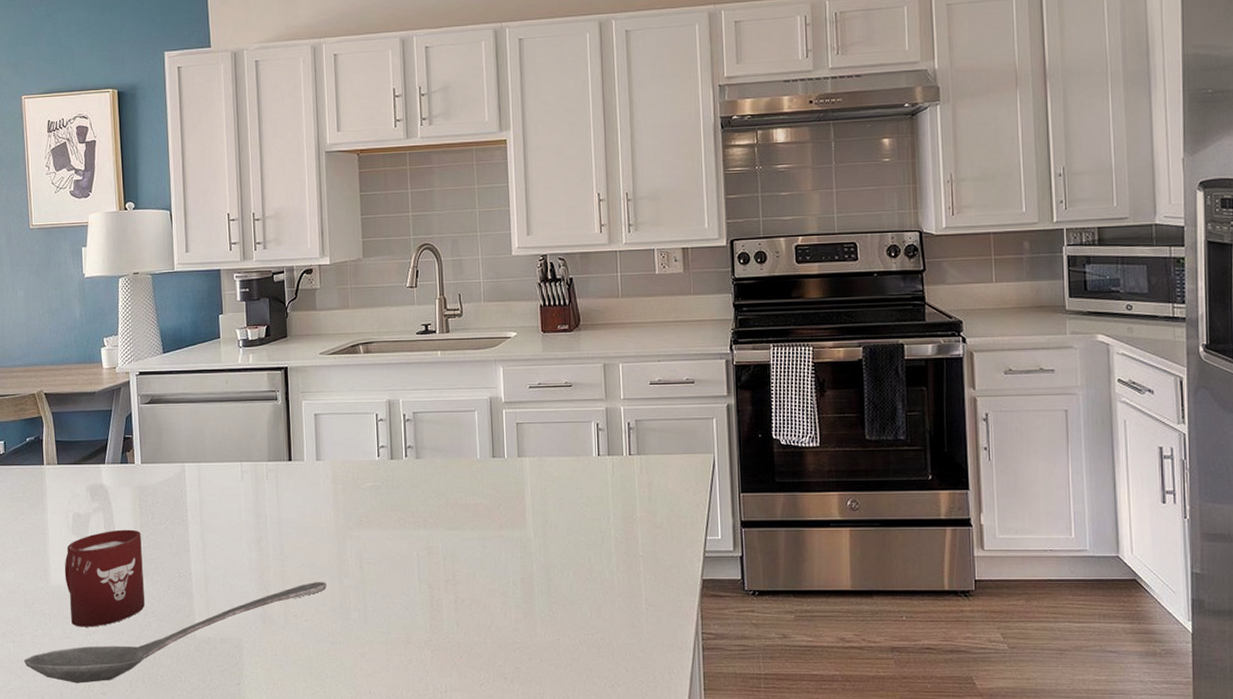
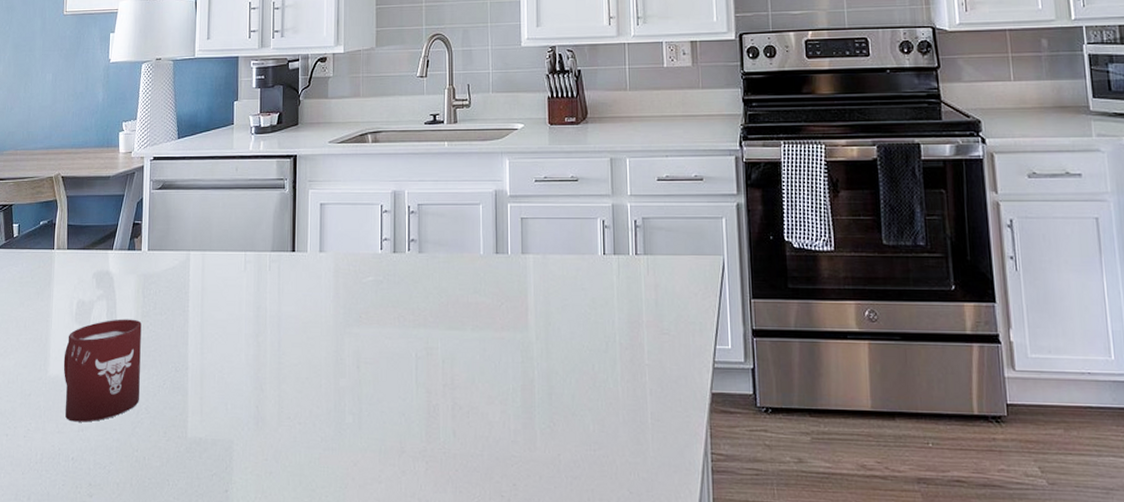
stirrer: present [23,582,327,683] -> none [14,382,323,484]

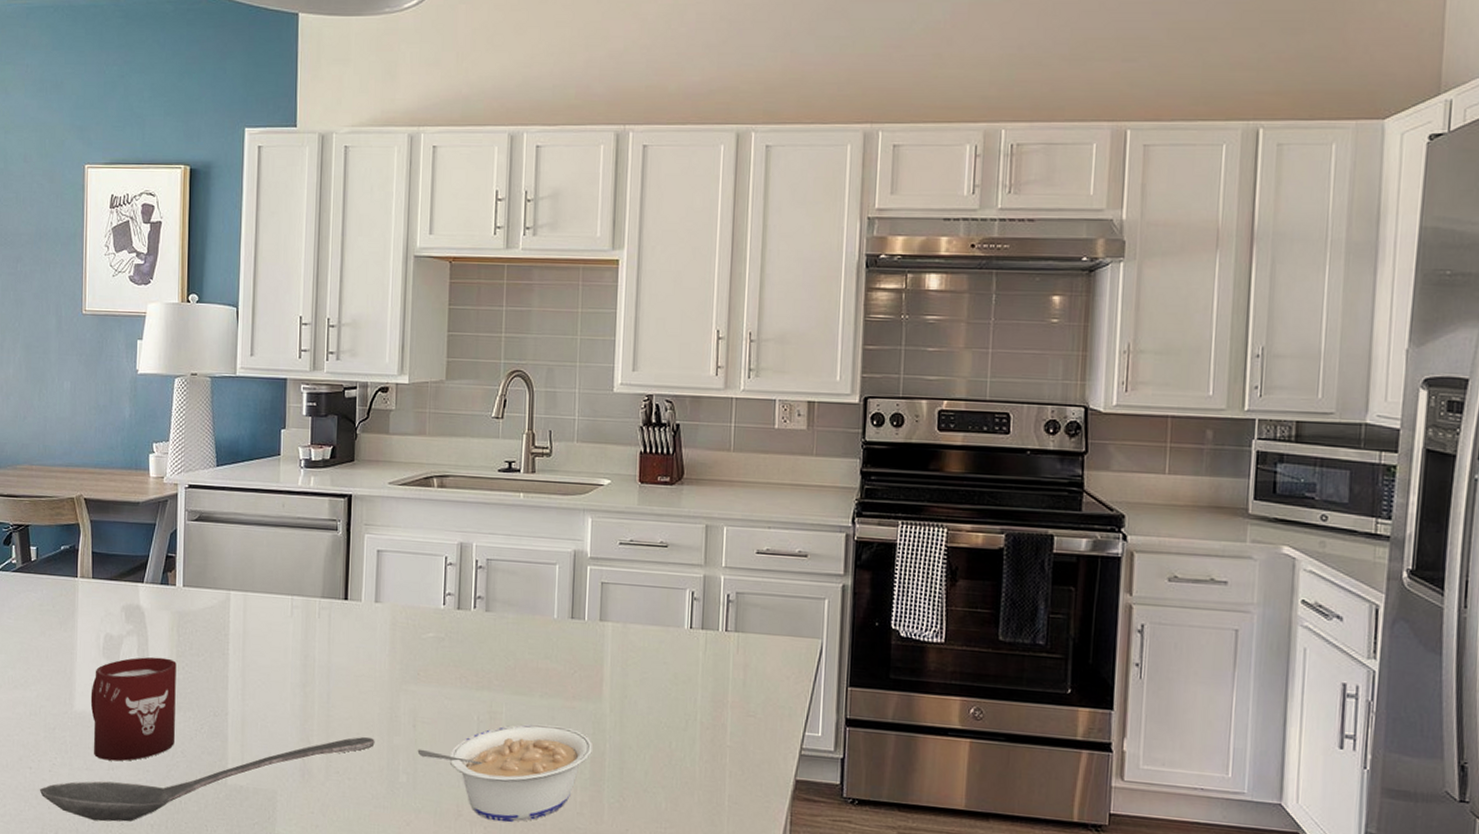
stirrer: none [14,382,323,484] -> present [39,737,375,822]
legume: none [362,356,522,456] -> present [417,724,592,823]

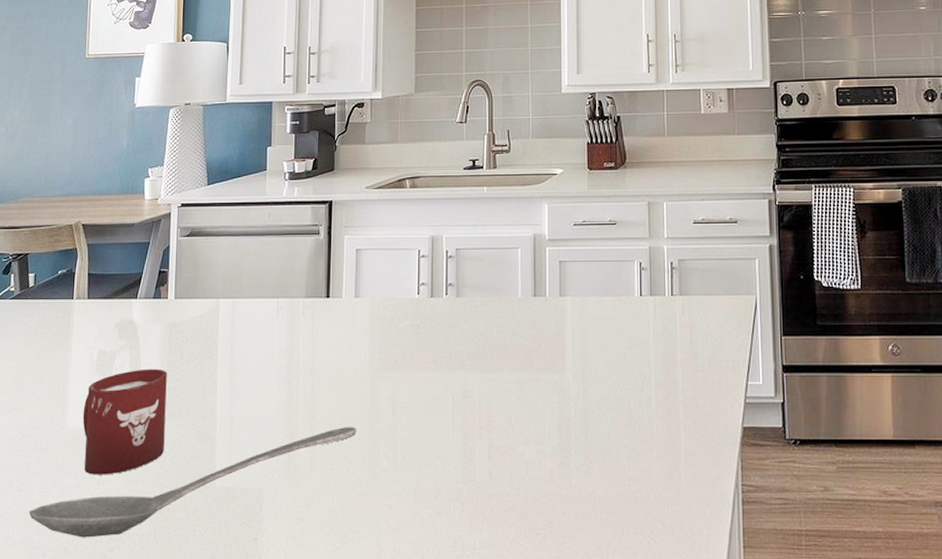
legume: present [417,724,592,823] -> none [397,398,559,496]

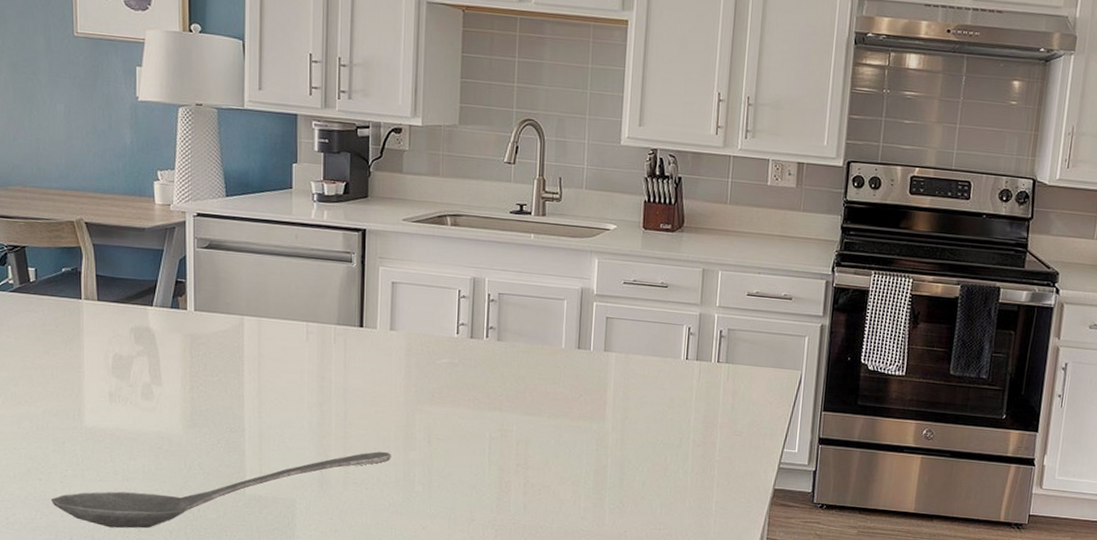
cup: present [82,369,167,475] -> none [101,376,191,473]

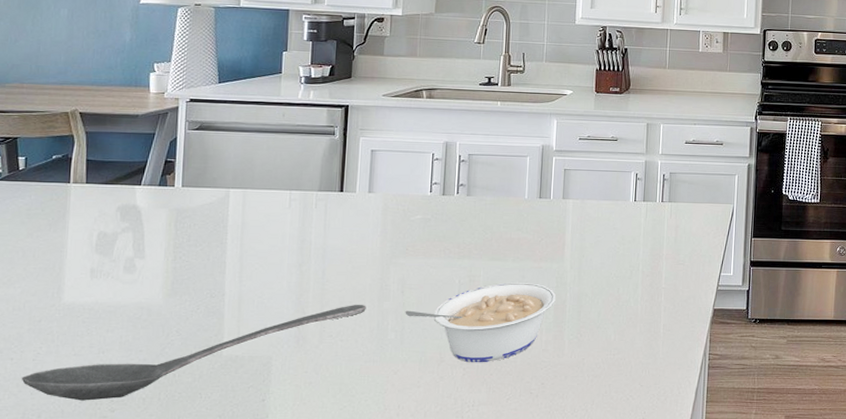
legume: none [432,441,596,526] -> present [405,282,556,363]

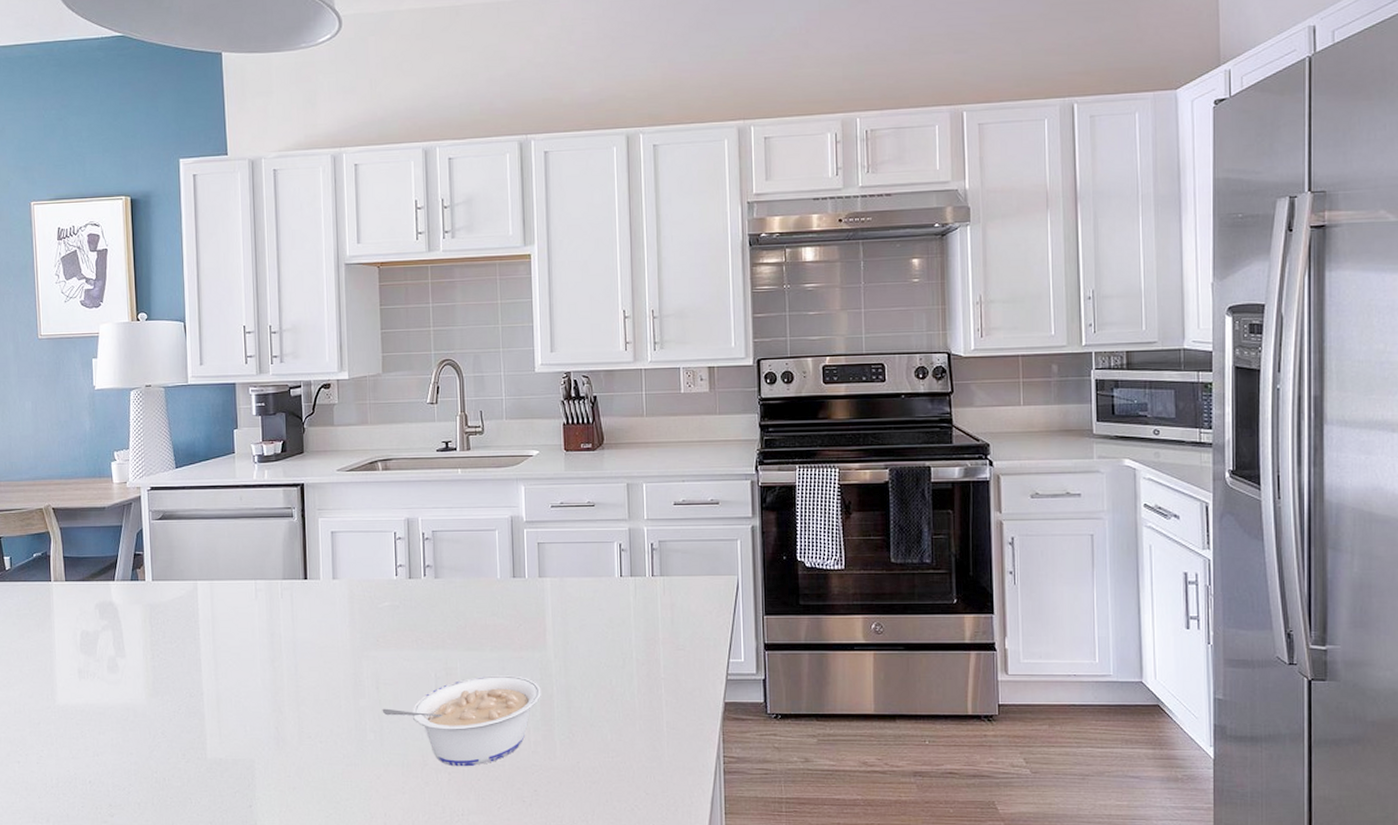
stirrer: present [21,305,366,401] -> none [28,703,342,805]

